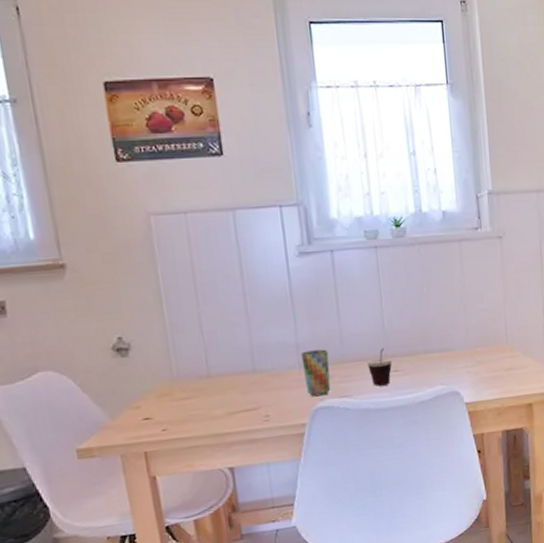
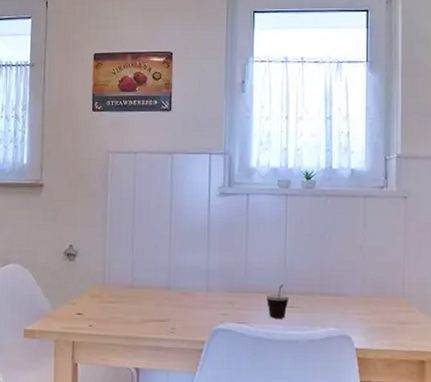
cup: present [301,349,331,397] -> none [209,277,233,319]

